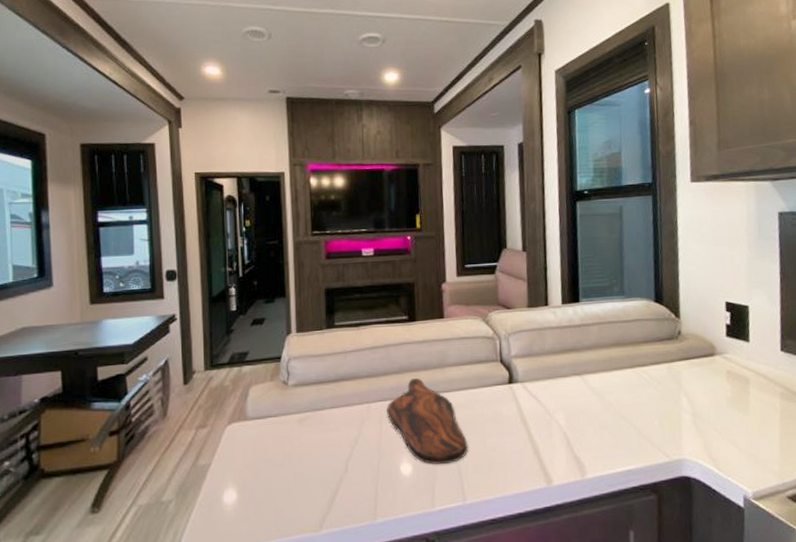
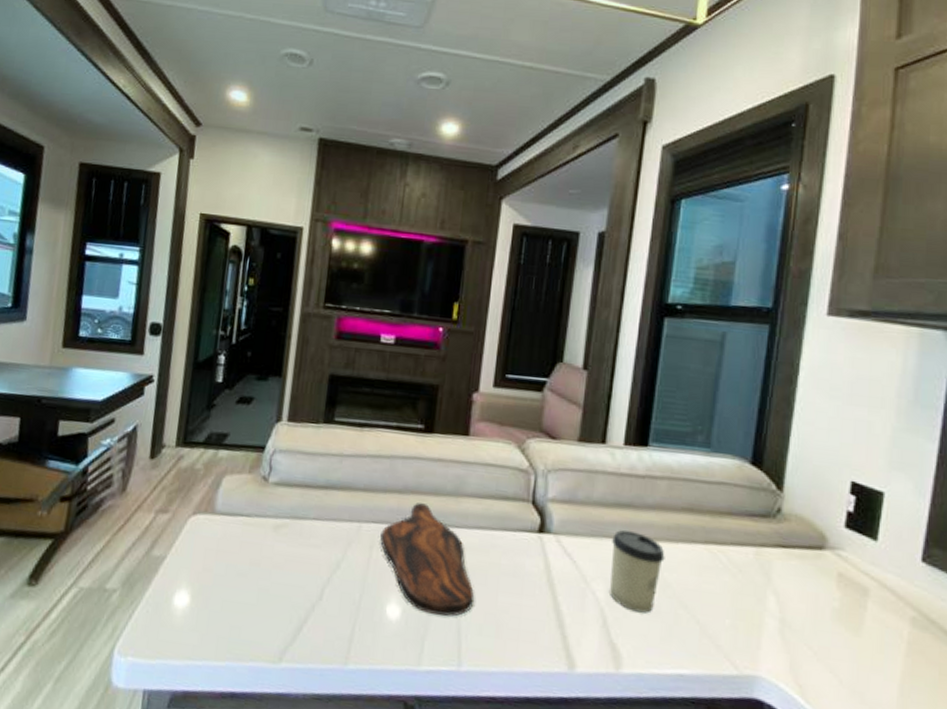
cup: none [564,369,605,430] -> present [610,530,665,613]

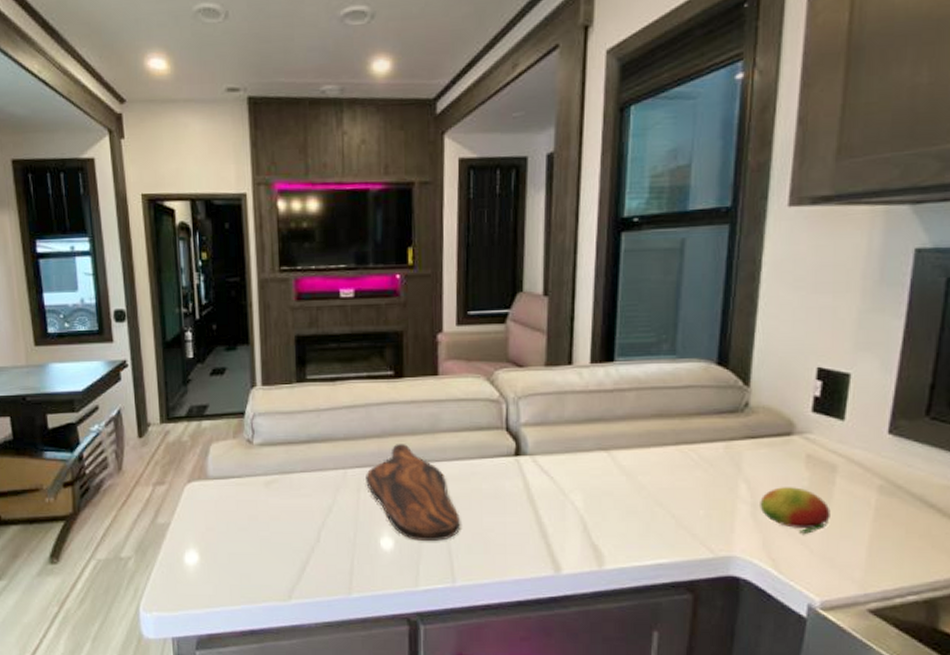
cup: present [610,530,665,613] -> none [586,443,638,515]
fruit: none [788,604,861,662] -> present [760,487,830,535]

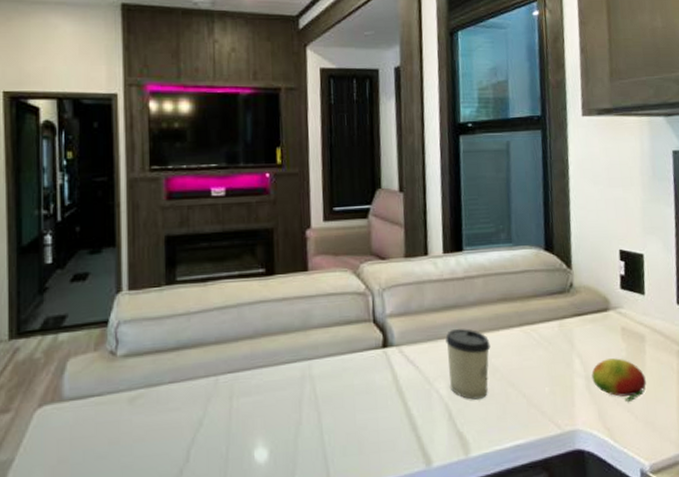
cutting board: present [366,444,461,542] -> none [238,343,336,448]
cup: none [586,443,638,515] -> present [445,329,491,400]

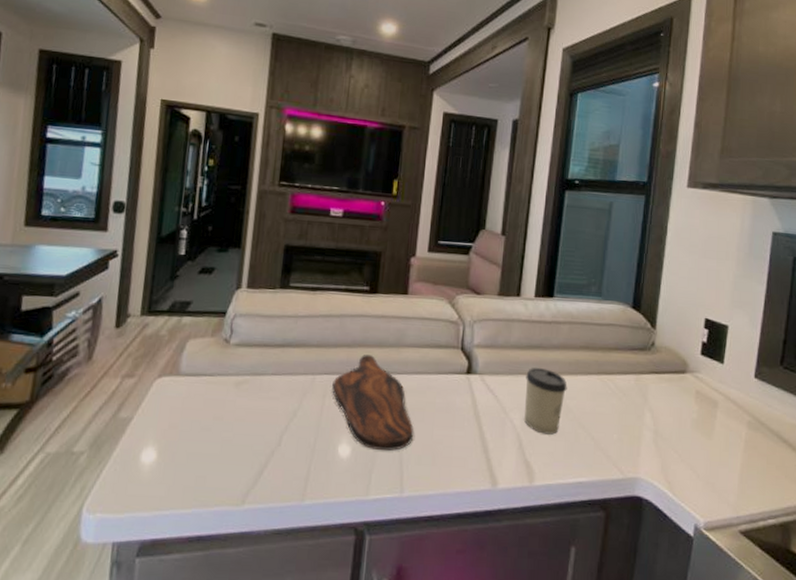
cutting board: none [238,343,336,448] -> present [332,354,414,451]
fruit: present [591,358,646,403] -> none [660,418,713,461]

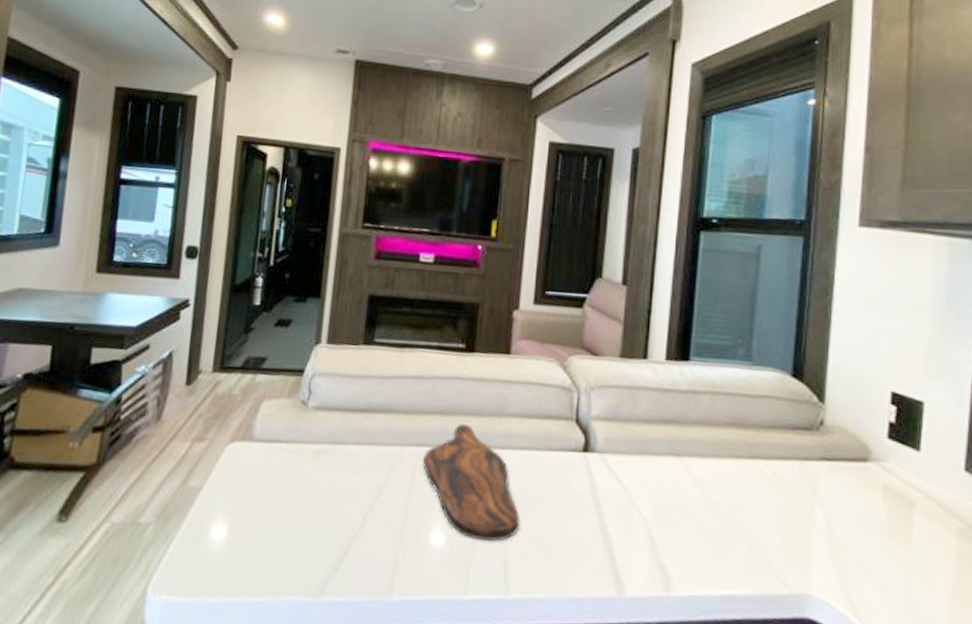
cup: present [524,368,567,435] -> none [657,447,711,533]

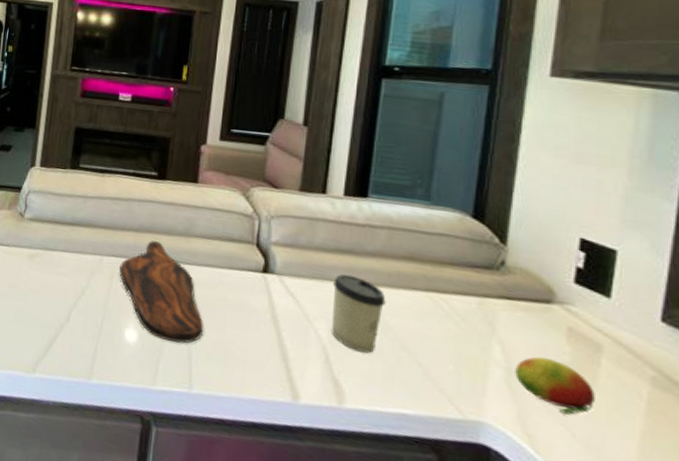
cup: none [657,447,711,533] -> present [332,274,386,354]
fruit: none [837,519,910,578] -> present [515,356,595,415]

